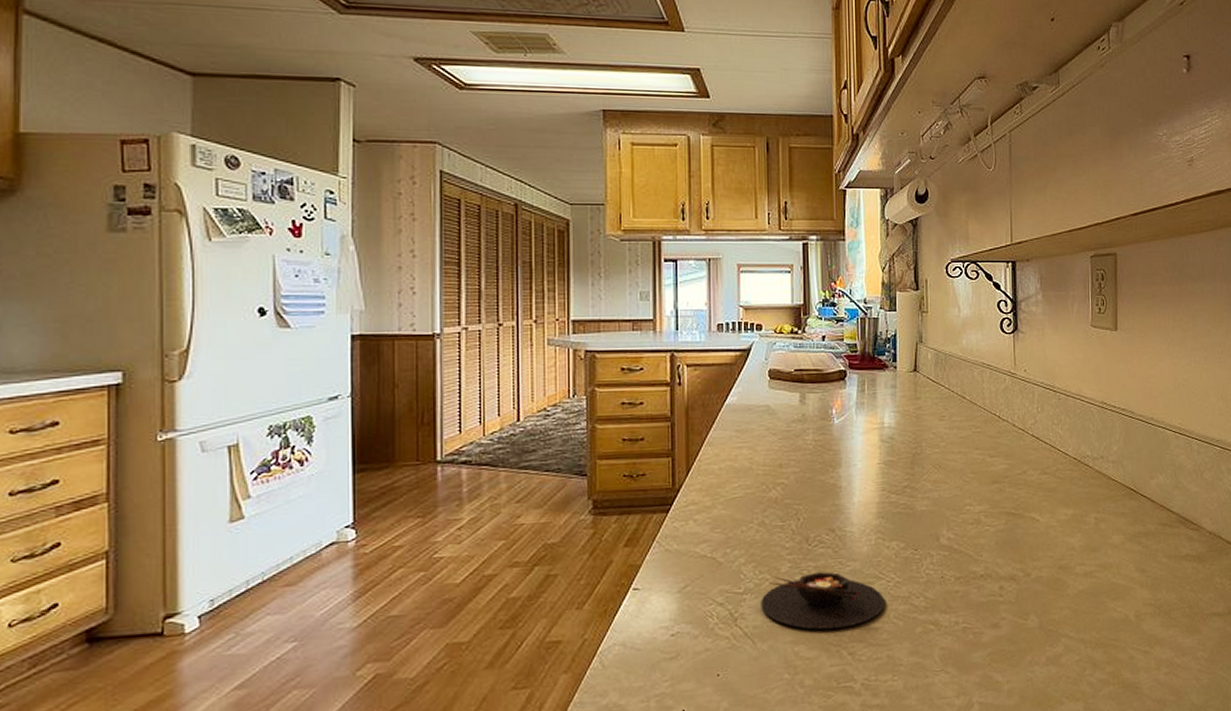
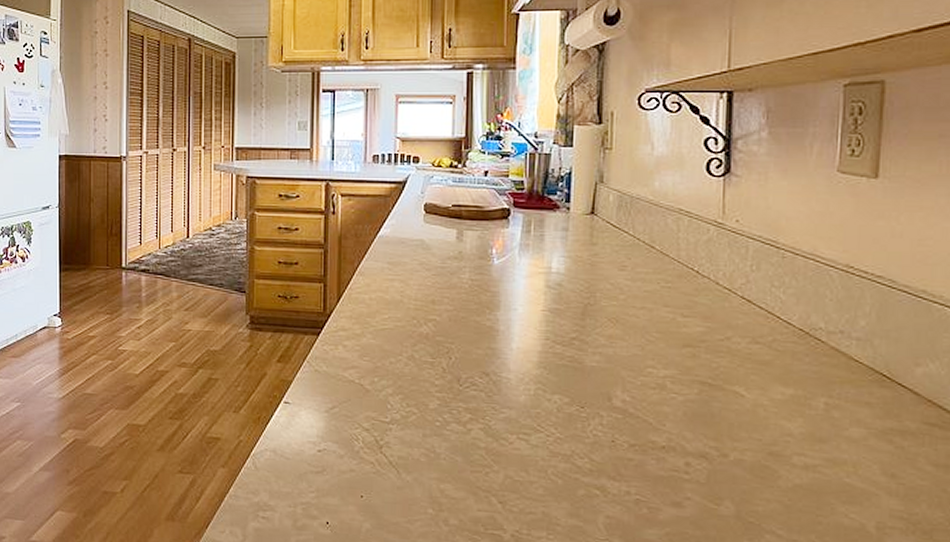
bowl: present [761,572,885,630] -> none [407,411,543,475]

